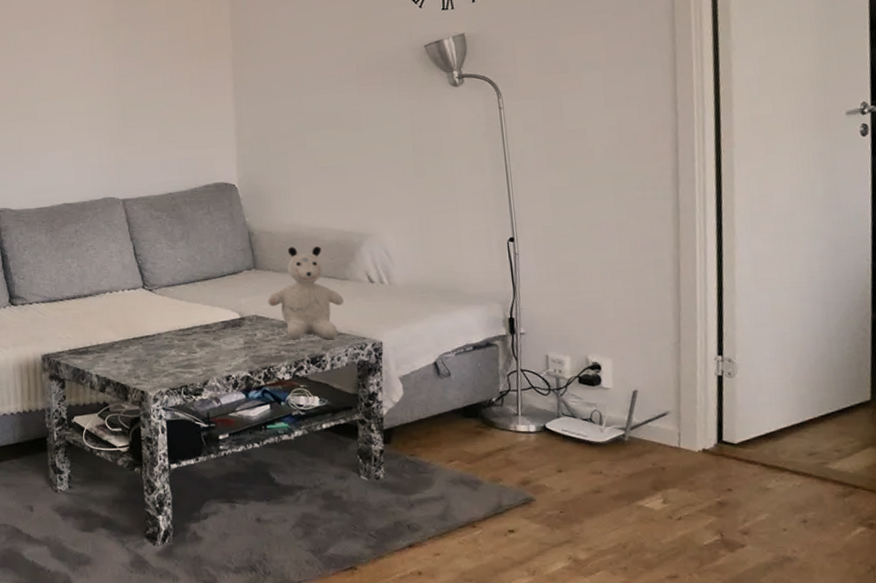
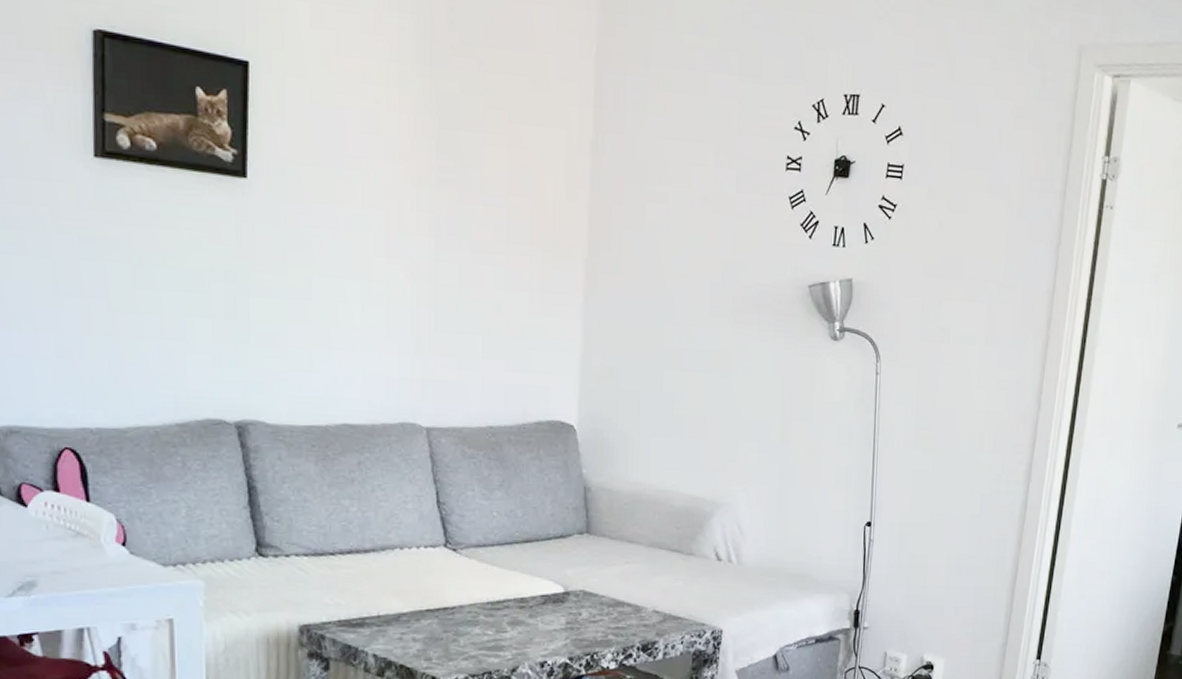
stuffed animal: present [268,245,344,340] -> none [599,509,686,625]

